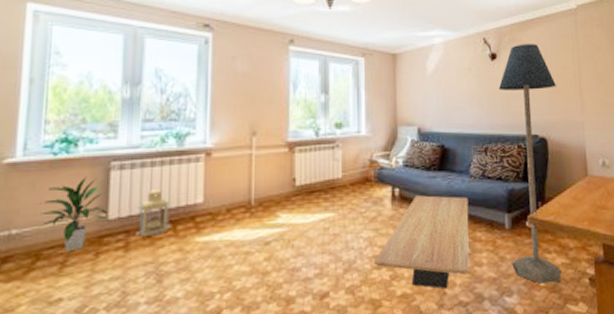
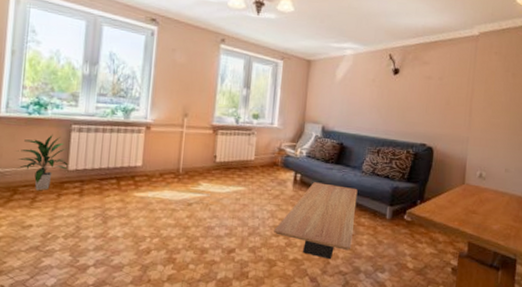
lantern: present [136,189,172,238] -> none [89,151,117,188]
floor lamp: present [498,44,562,284] -> none [388,62,449,268]

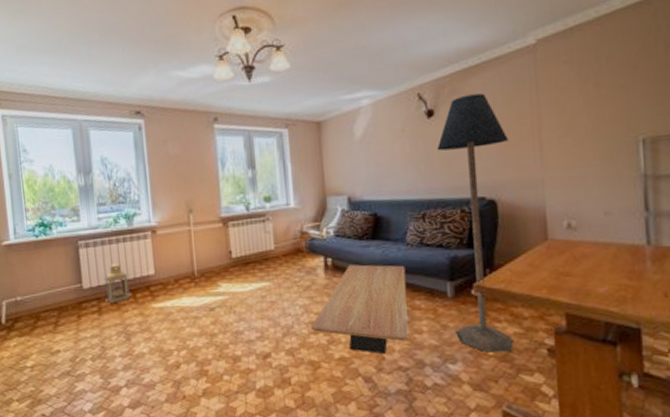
indoor plant: present [16,134,69,191] -> none [32,254,83,315]
lantern: none [89,151,117,188] -> present [103,263,131,304]
floor lamp: none [388,62,449,268] -> present [436,93,515,353]

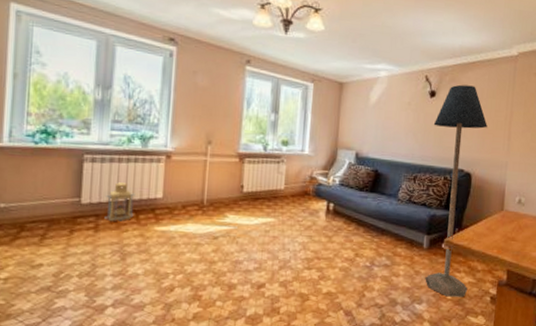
coffee table: present [311,264,409,355] -> none [306,211,394,292]

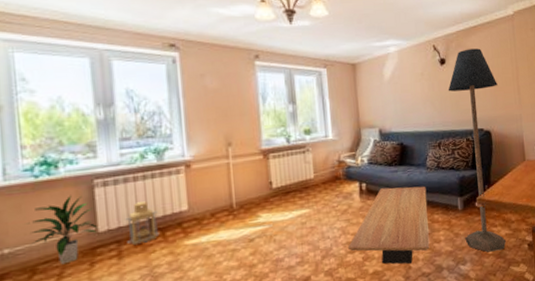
indoor plant: none [22,165,82,227] -> present [27,195,99,265]
coffee table: none [306,211,394,292] -> present [348,186,430,264]

